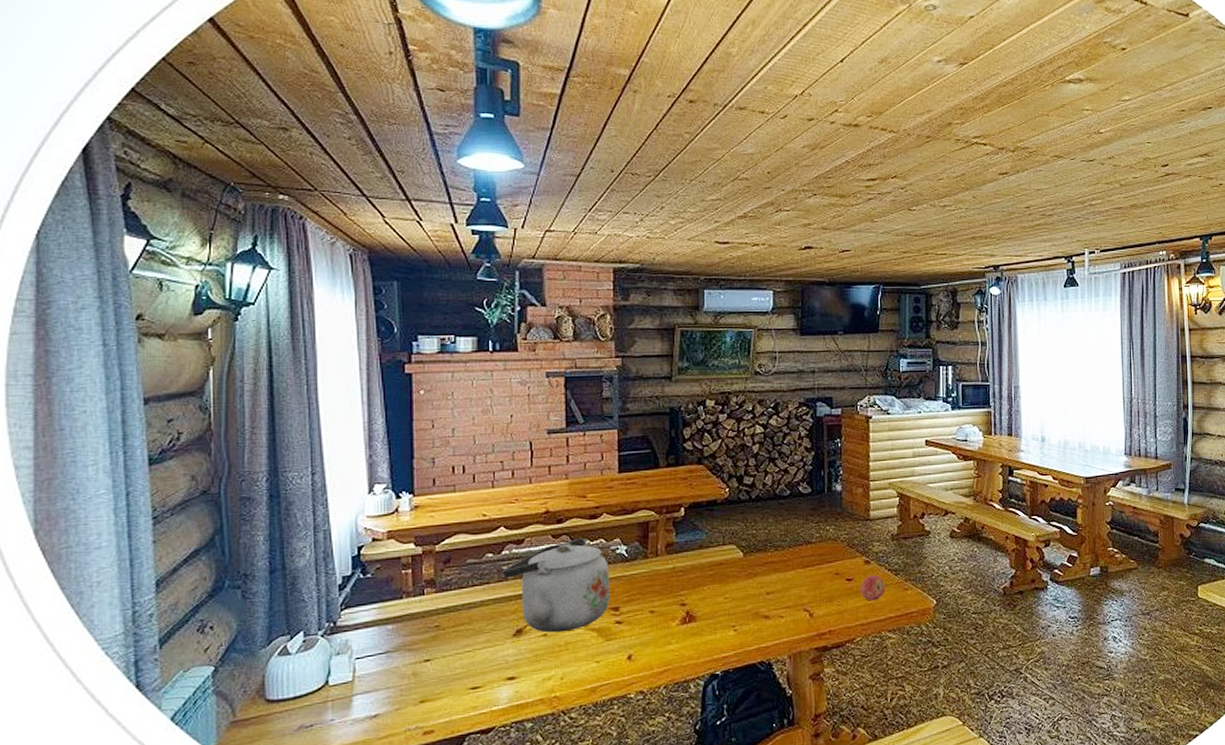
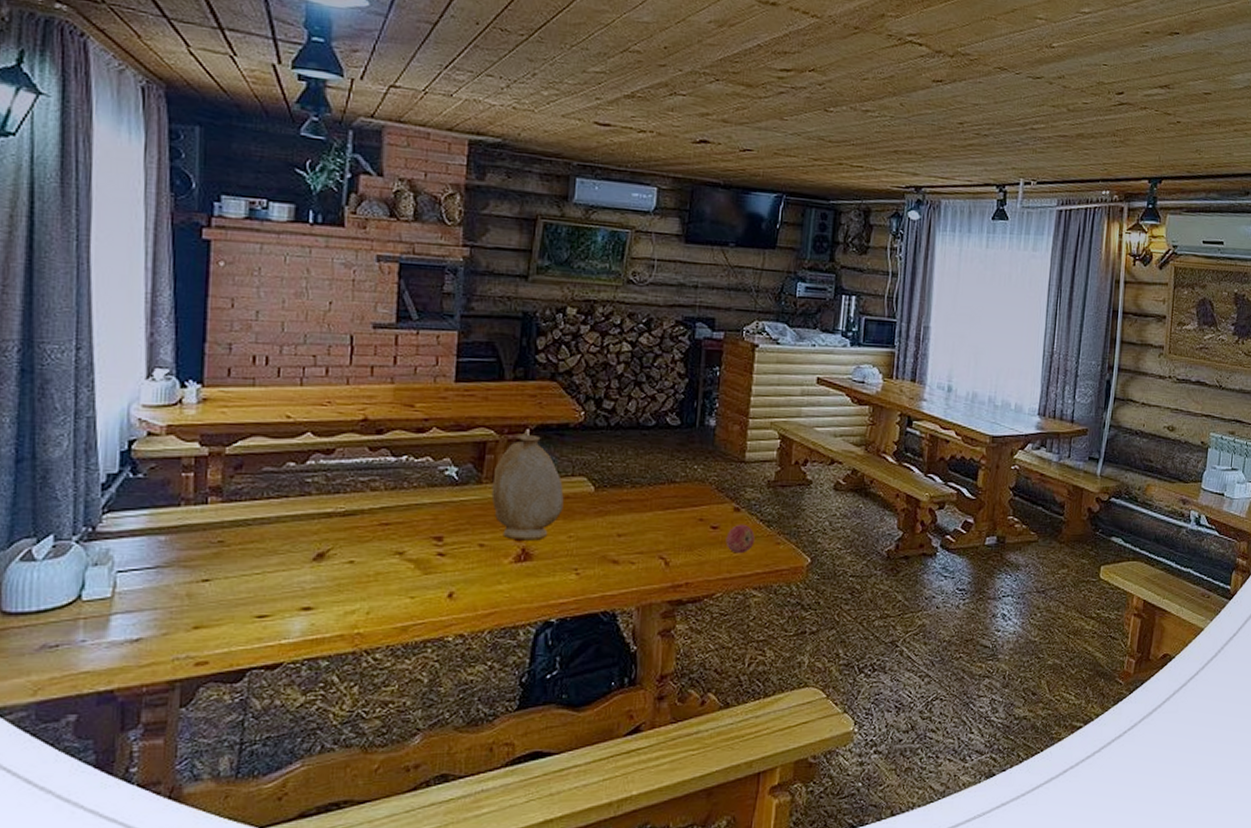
kettle: present [503,538,611,633] -> none [305,454,435,560]
vase: none [656,512,718,605] -> present [491,434,564,541]

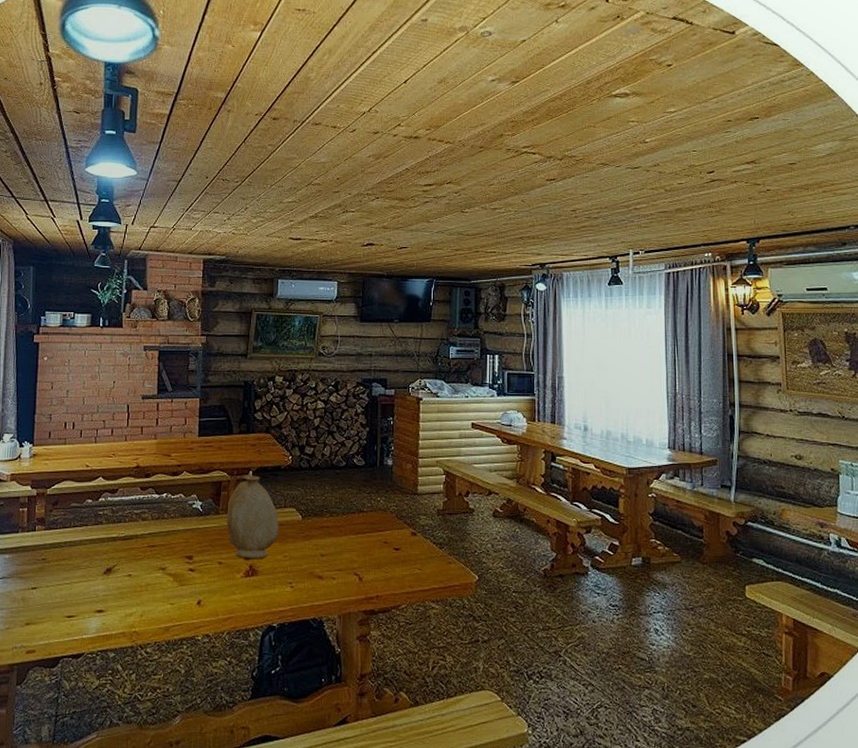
apple: present [725,524,755,554] -> none [406,546,430,571]

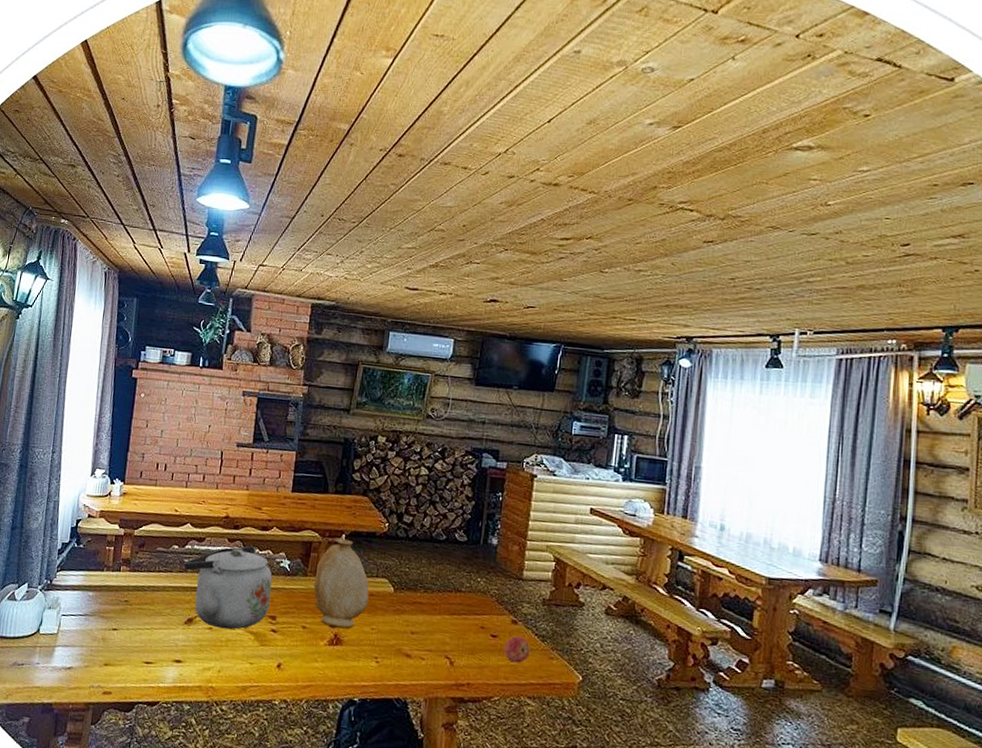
kettle: none [99,492,186,574] -> present [183,546,272,630]
apple: none [406,546,430,571] -> present [503,635,530,664]

